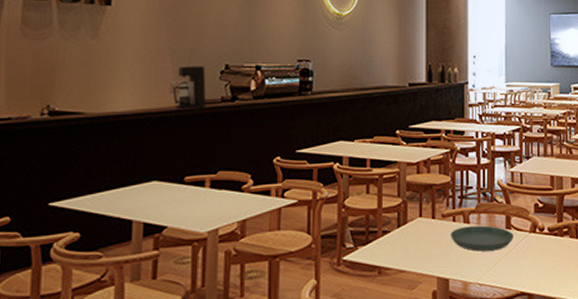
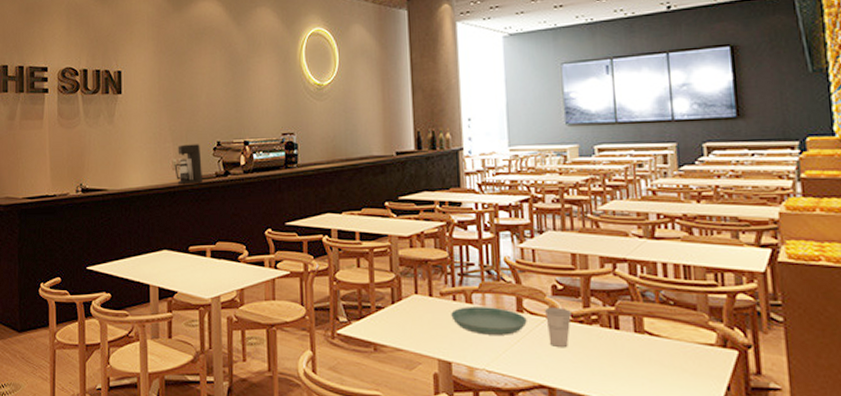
cup: none [527,223,549,258] -> present [544,307,573,347]

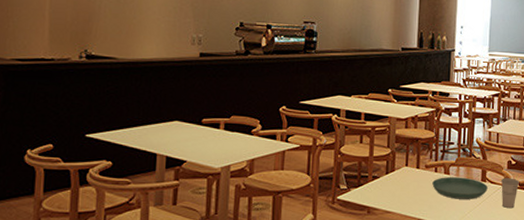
coffee maker: present [174,144,202,185] -> none [193,21,223,61]

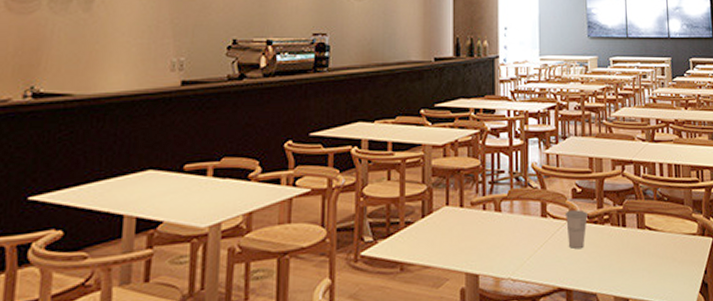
saucer: present [432,177,488,199] -> none [481,213,550,243]

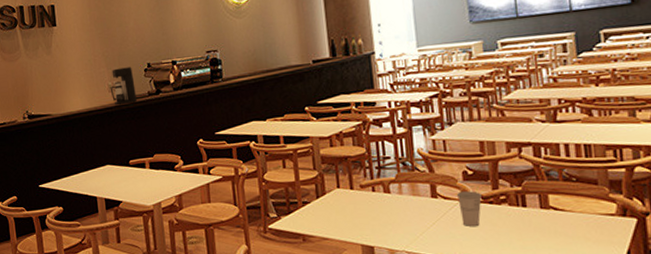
coffee maker: none [173,41,211,90] -> present [110,67,137,106]

